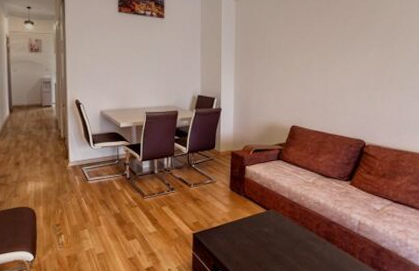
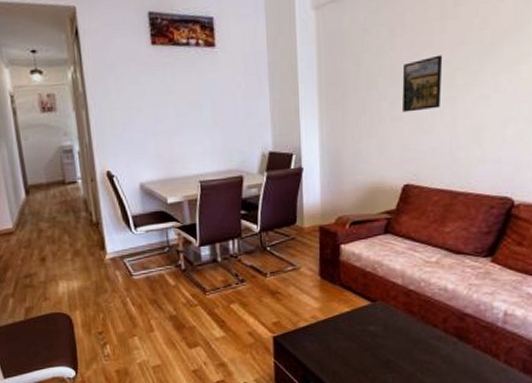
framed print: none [292,39,320,76] -> present [402,55,443,113]

